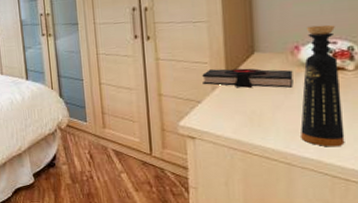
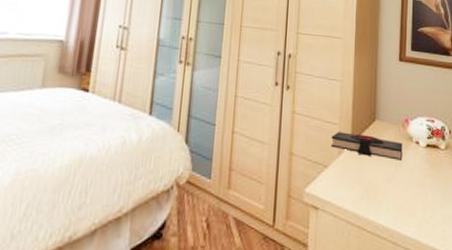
bottle: present [300,24,345,147] -> none [405,102,437,227]

